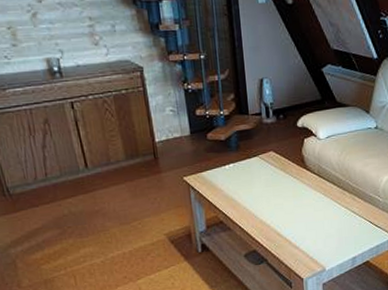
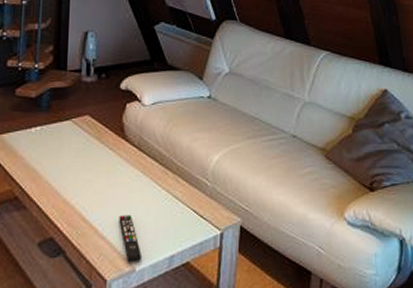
remote control: none [308,228,329,264] -> present [119,214,141,262]

